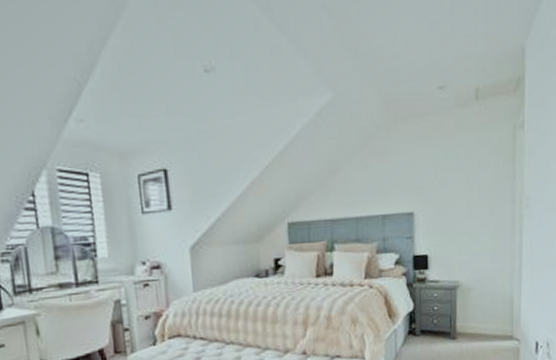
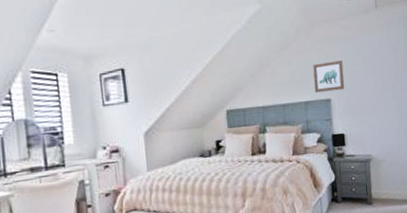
wall art: none [394,165,432,204] -> present [313,60,345,93]

